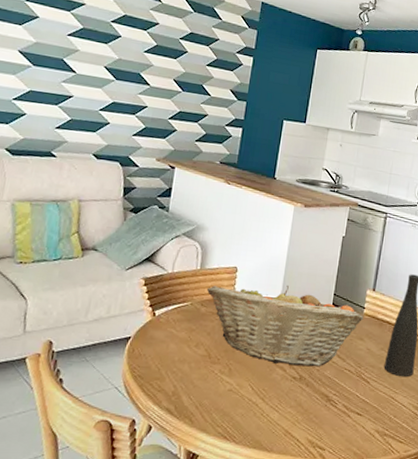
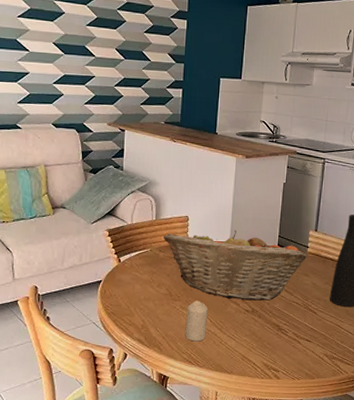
candle: none [221,364,250,413] -> present [185,300,208,342]

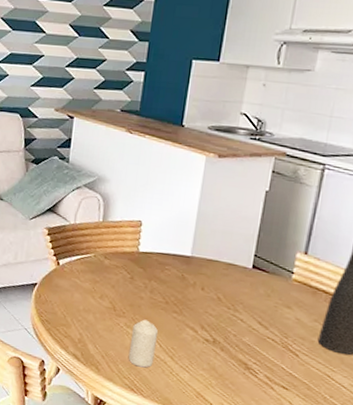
fruit basket: present [164,230,308,301] -> none [110,239,292,332]

